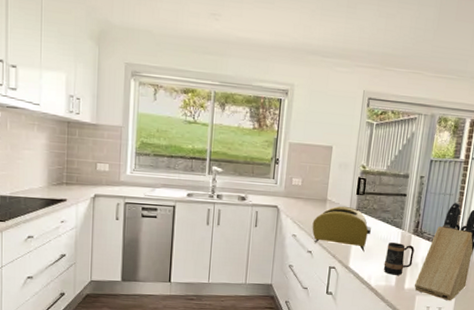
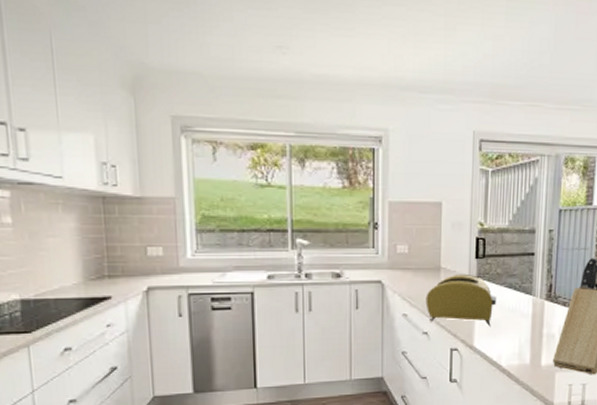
mug: present [383,242,415,276] -> none [514,312,549,351]

